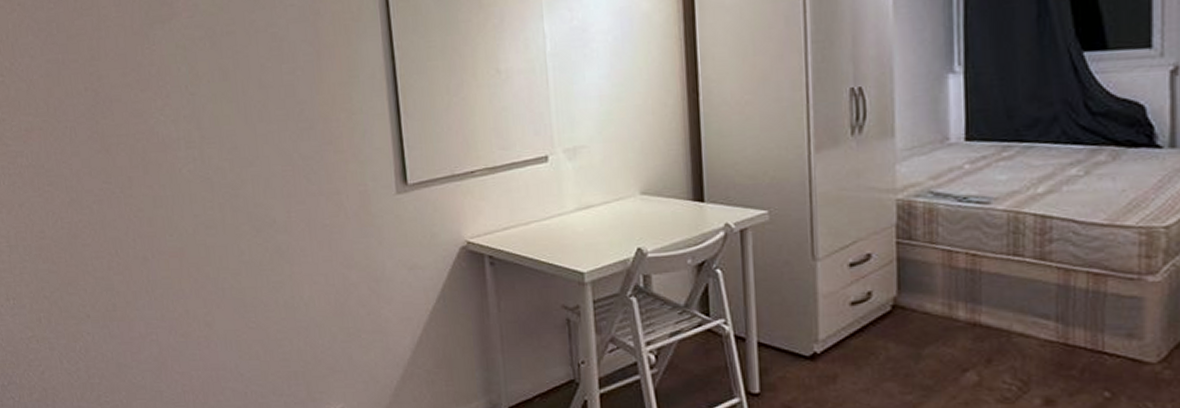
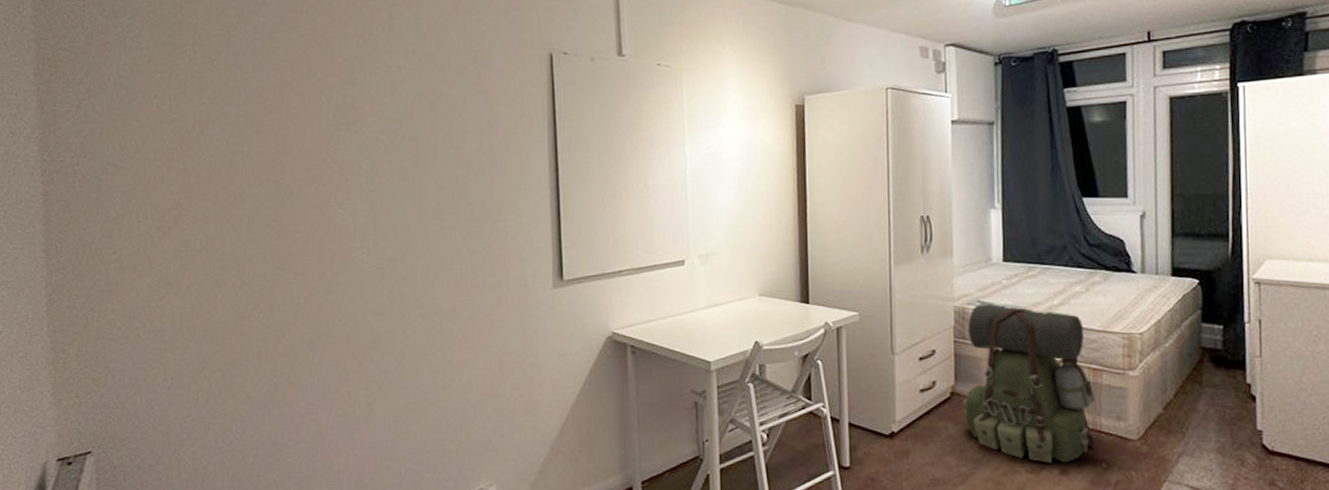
backpack: none [909,195,1096,391] -> present [963,304,1095,463]

